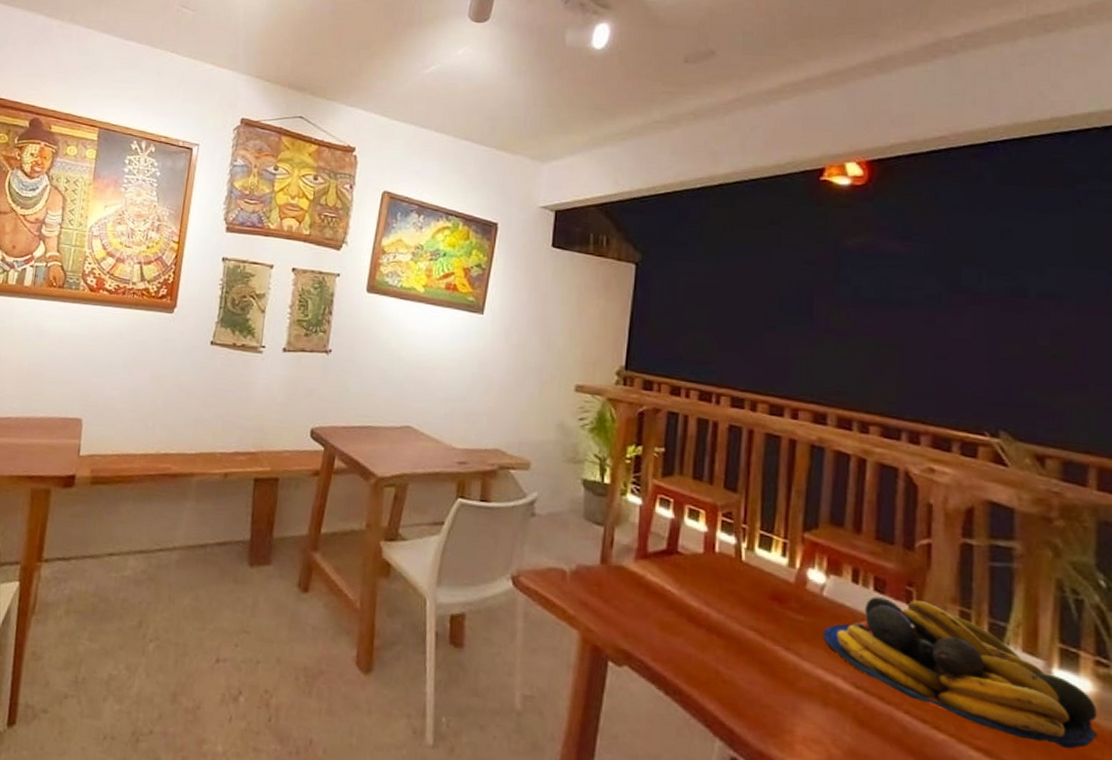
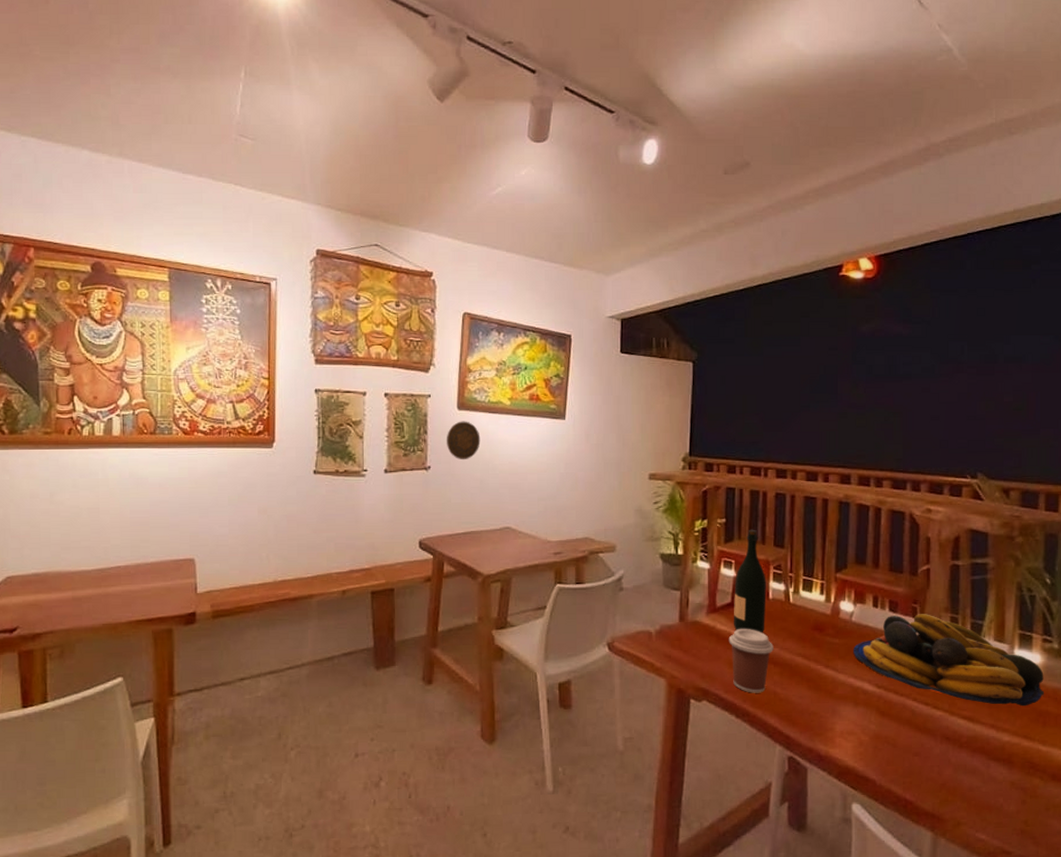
decorative plate: none [350,304,389,347] -> present [446,421,481,460]
coffee cup: none [660,583,718,669] -> present [728,628,774,693]
wine bottle: none [667,464,713,594] -> present [733,529,766,633]

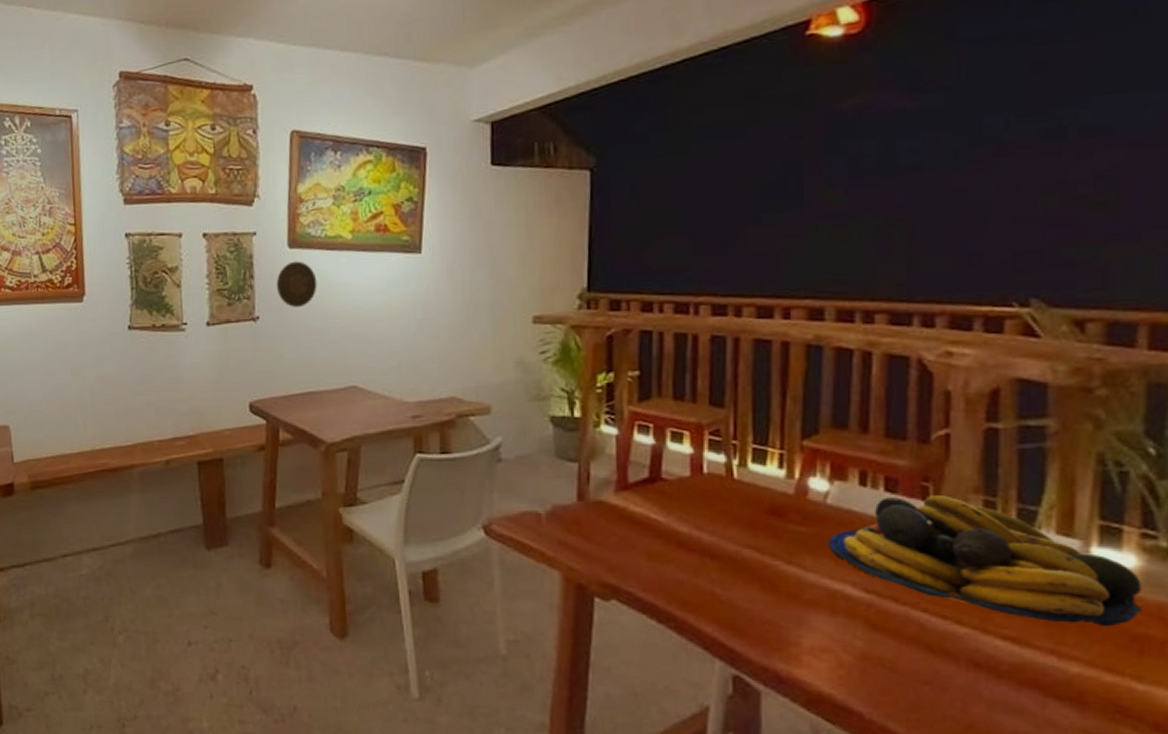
coffee cup: present [728,628,774,693] -> none [645,510,710,593]
wine bottle: present [733,529,766,633] -> none [652,383,699,518]

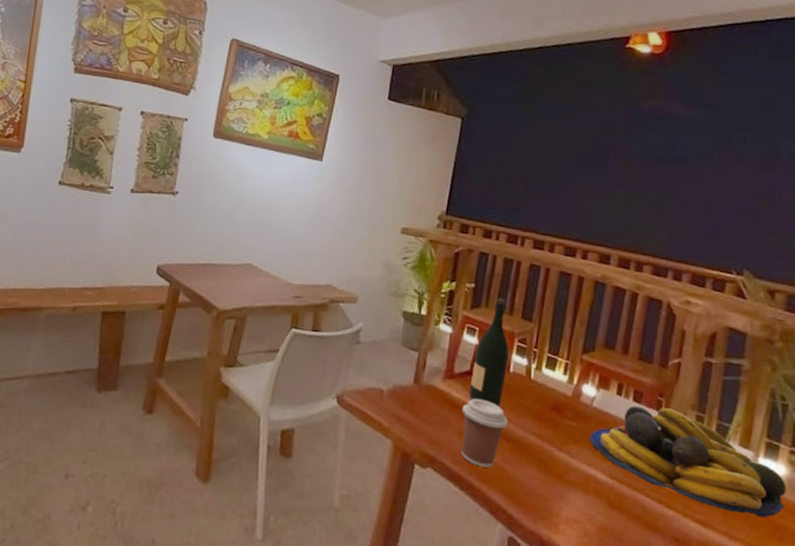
decorative plate: present [276,261,318,308] -> none [197,149,233,190]
coffee cup: none [645,510,710,593] -> present [461,398,508,468]
wine bottle: none [652,383,699,518] -> present [469,298,509,407]

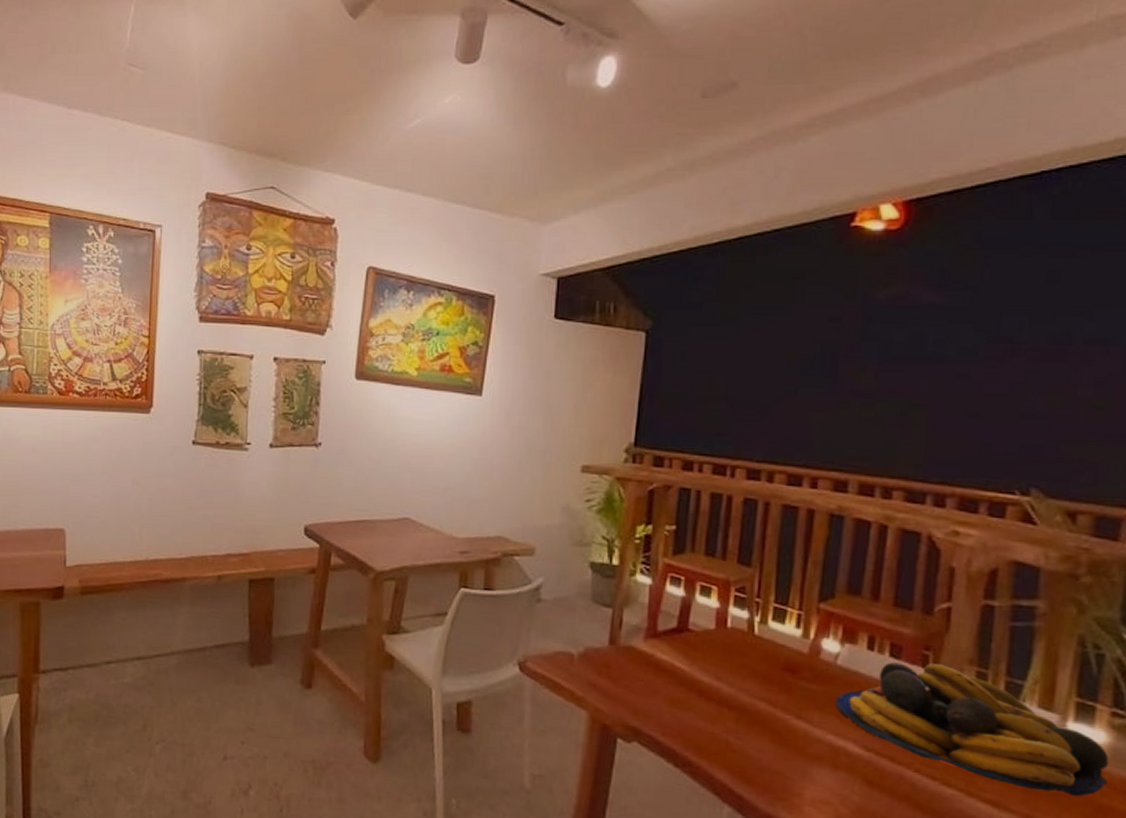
coffee cup: present [461,398,508,468] -> none [670,659,729,741]
wine bottle: present [469,298,509,407] -> none [677,540,725,669]

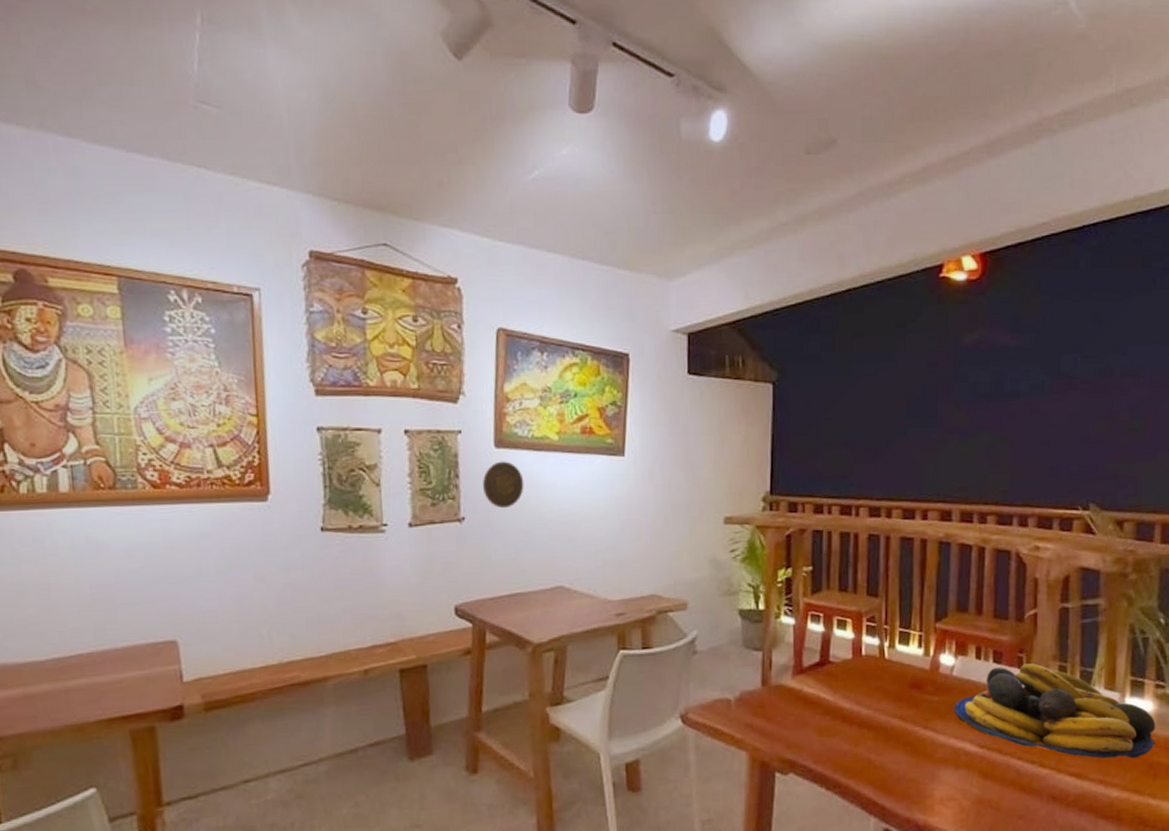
decorative plate: none [340,392,380,438] -> present [482,461,524,509]

